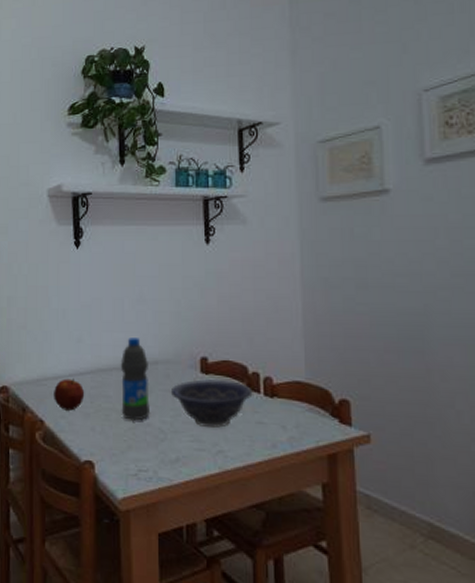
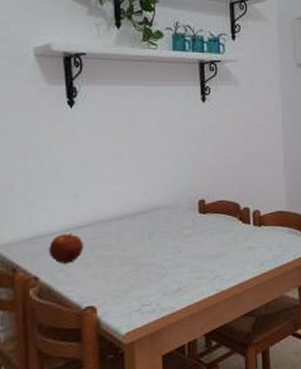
water bottle: present [120,338,151,421] -> none [121,188,153,263]
decorative bowl: present [170,379,253,428] -> none [171,216,244,258]

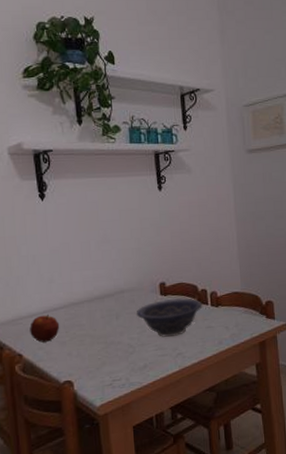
decorative bowl: none [171,216,244,258] -> present [136,297,203,337]

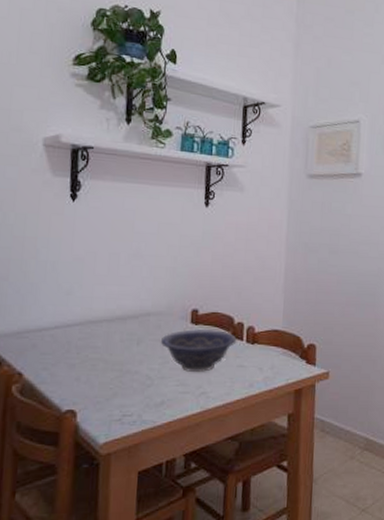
apple: present [30,313,60,343] -> none [35,329,72,362]

